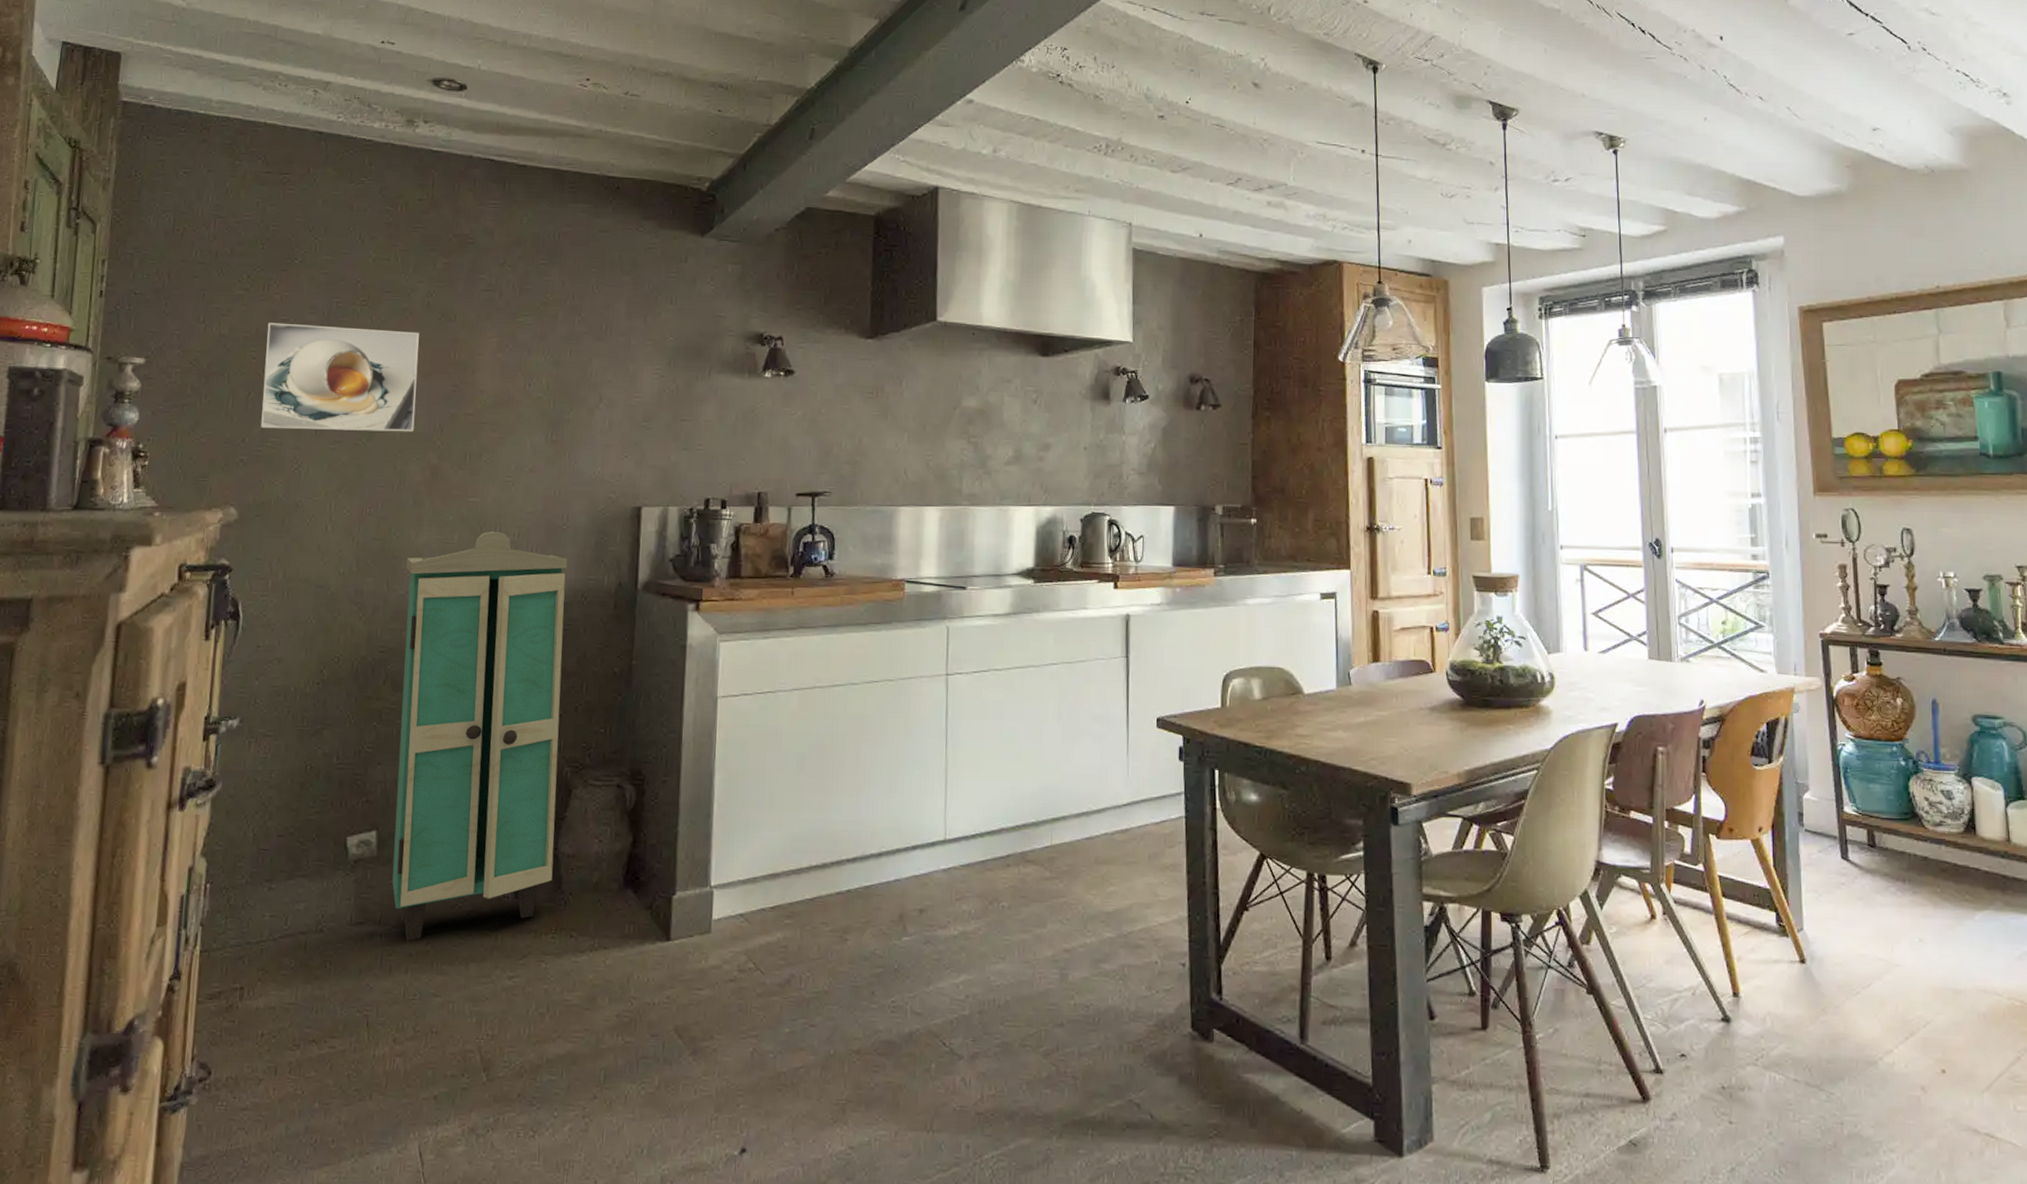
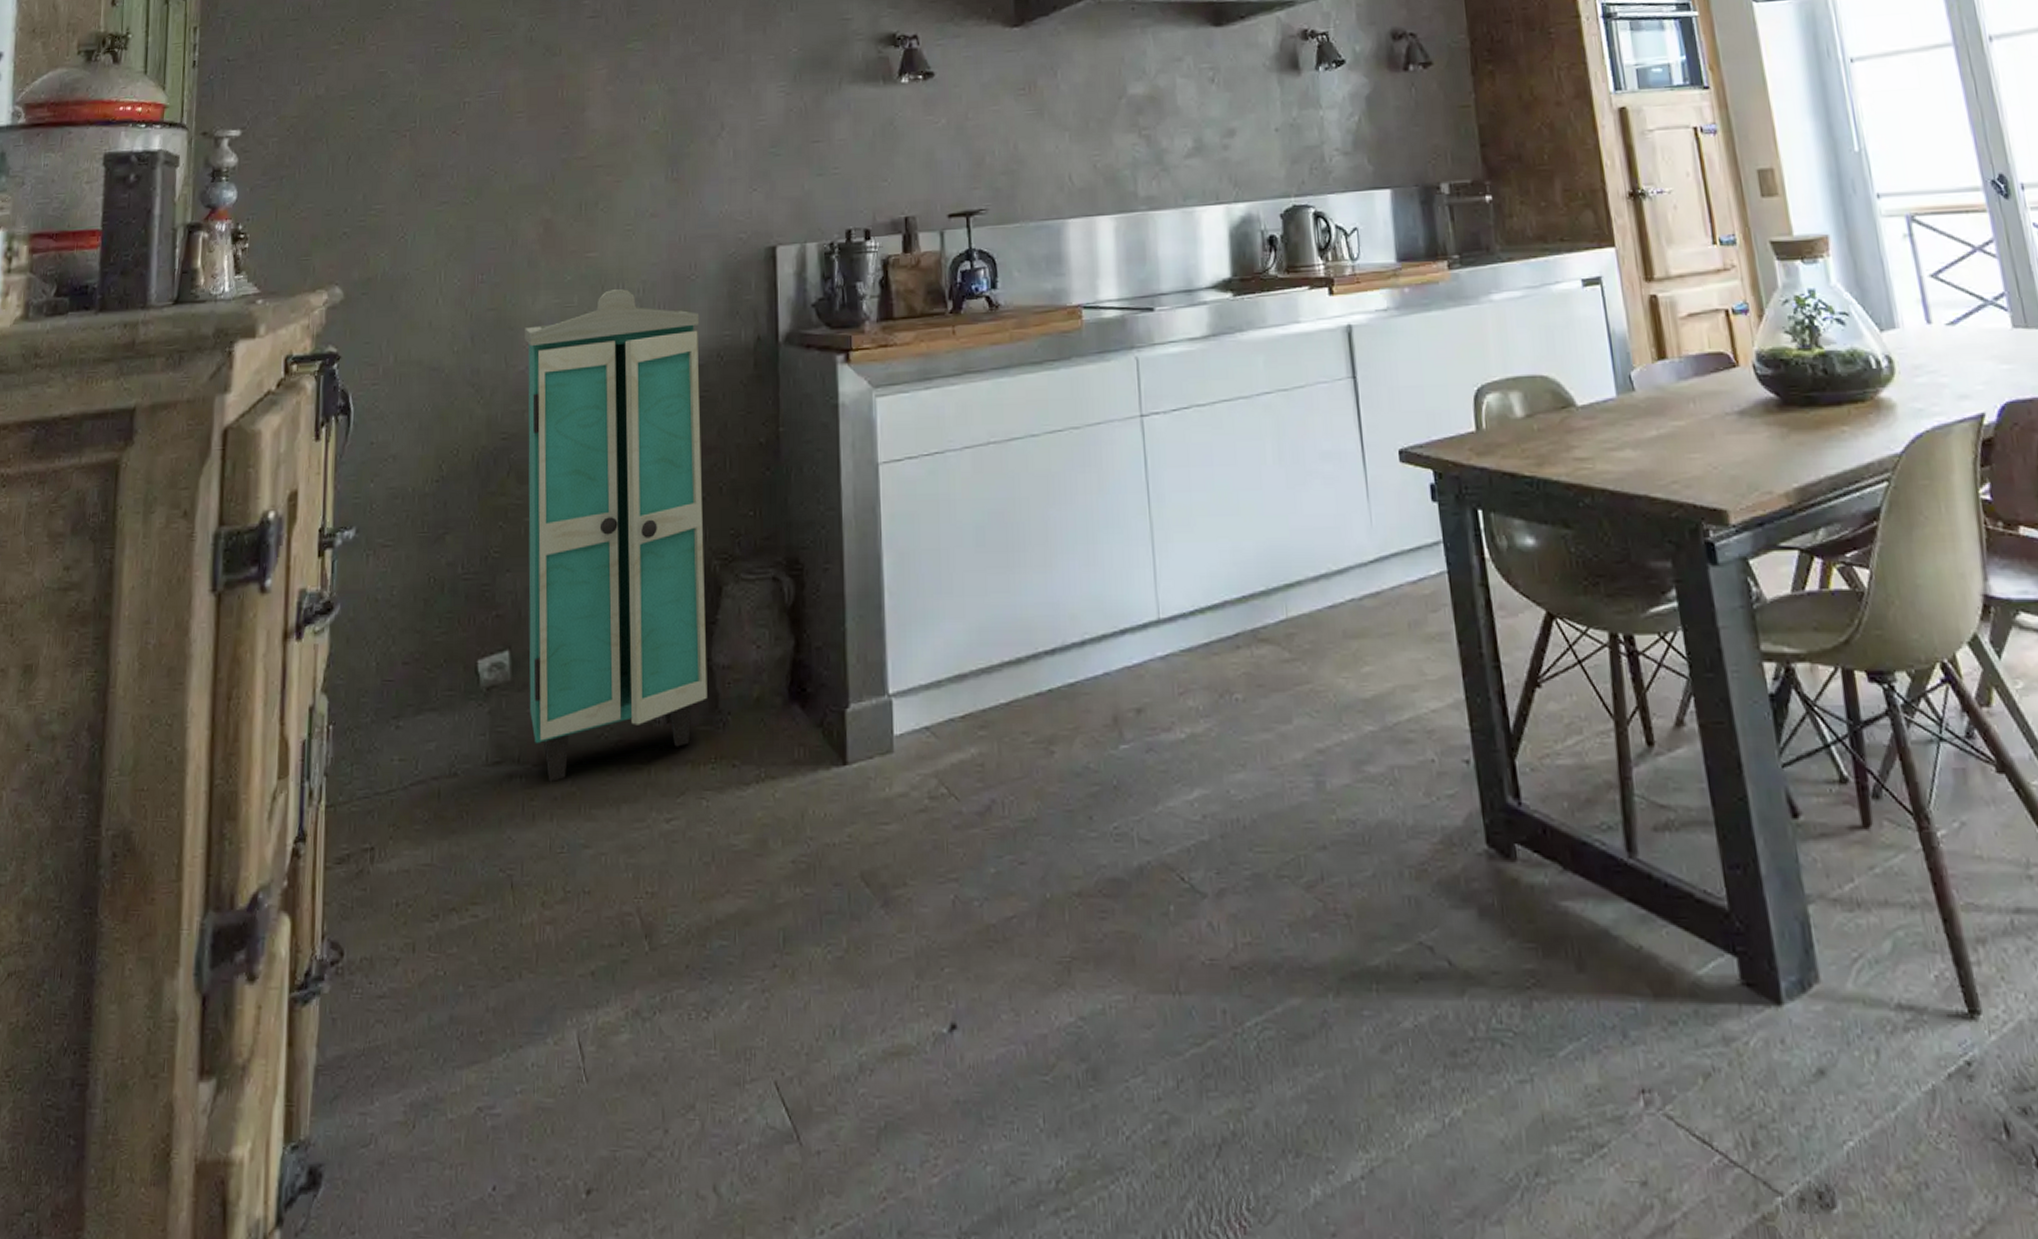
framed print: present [261,322,419,433] -> none [363,71,524,195]

